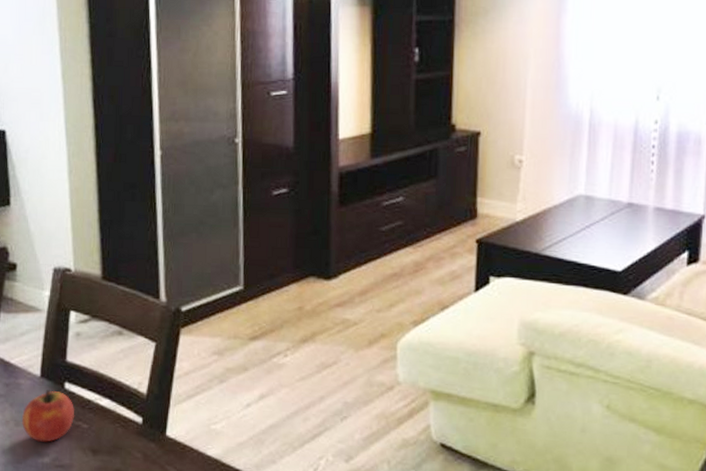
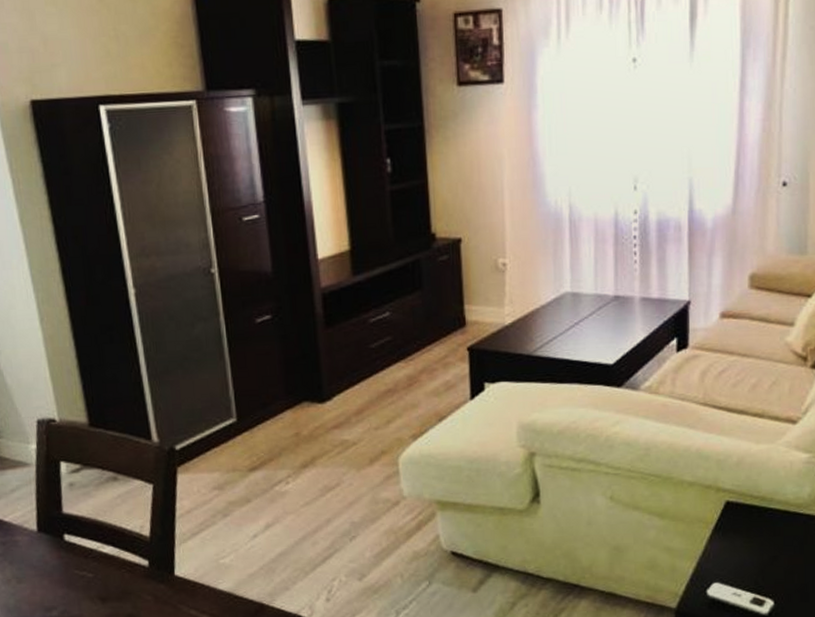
fruit: present [22,390,74,442] -> none [24,543,78,596]

